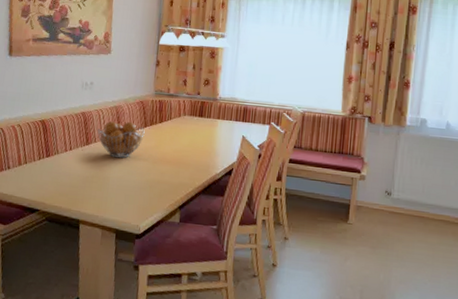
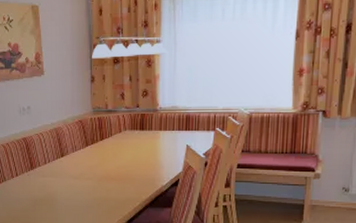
fruit basket: present [97,121,145,159] -> none [40,142,87,180]

